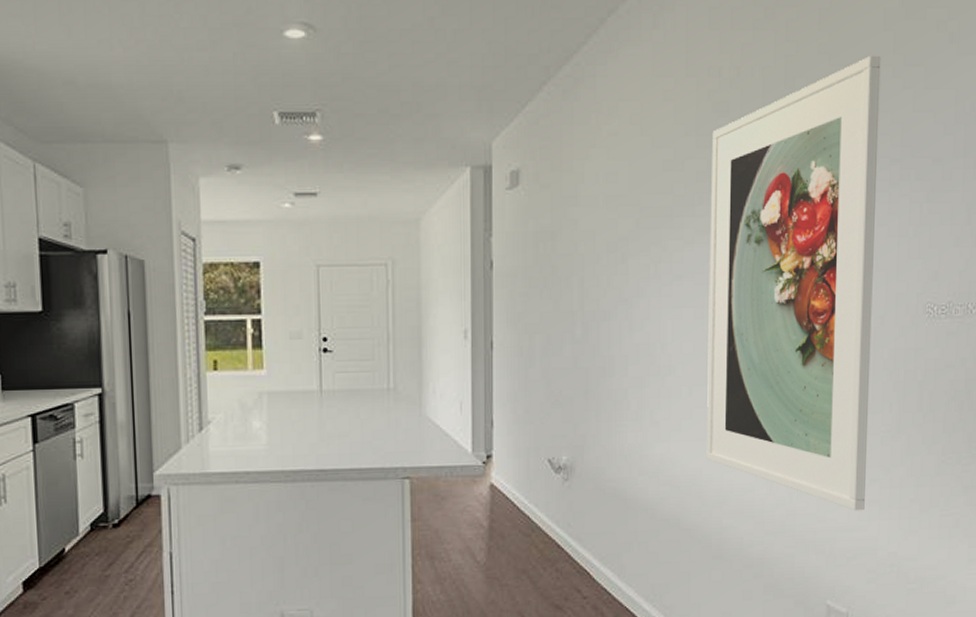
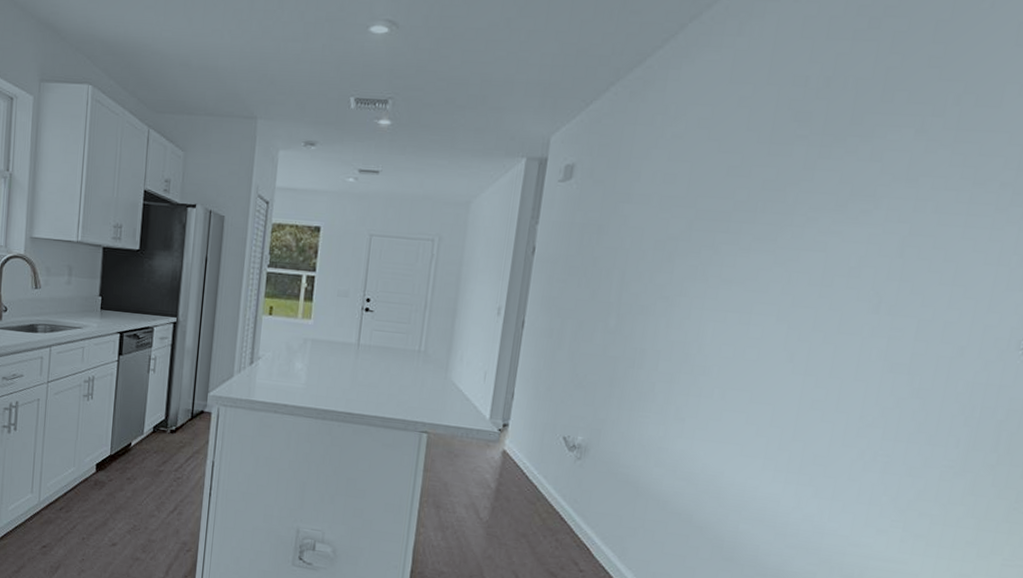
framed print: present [706,56,881,511] -> none [731,72,1007,543]

